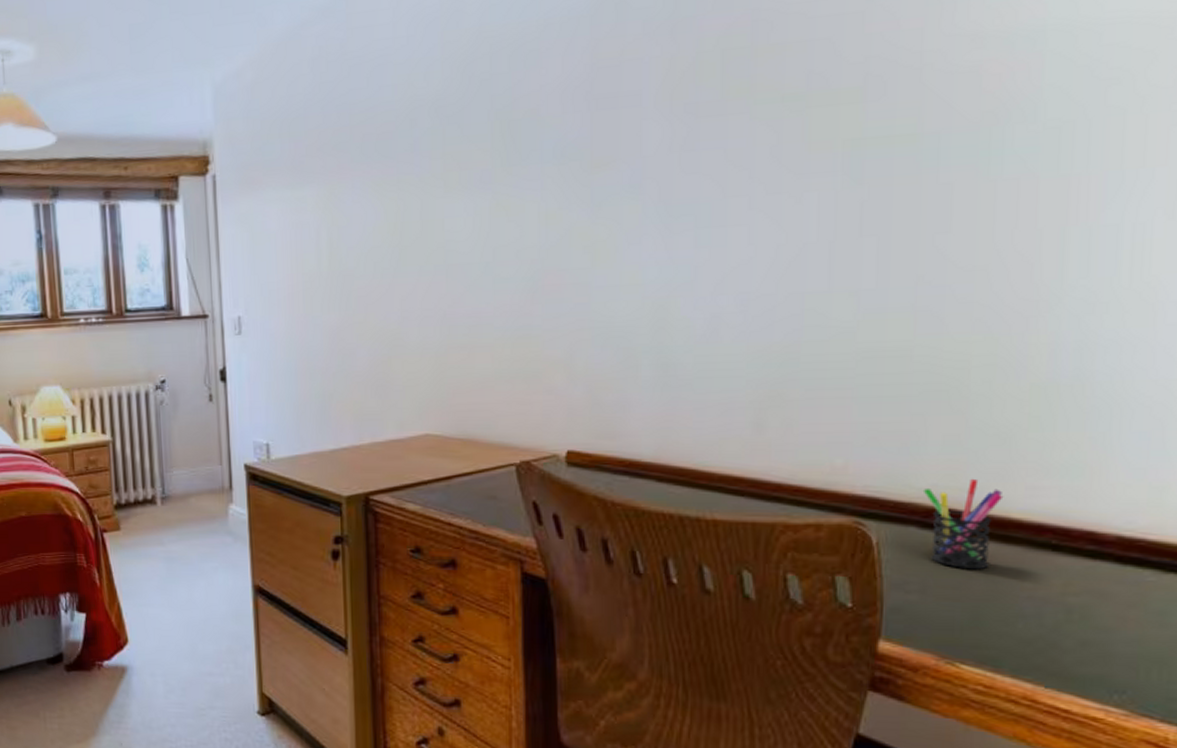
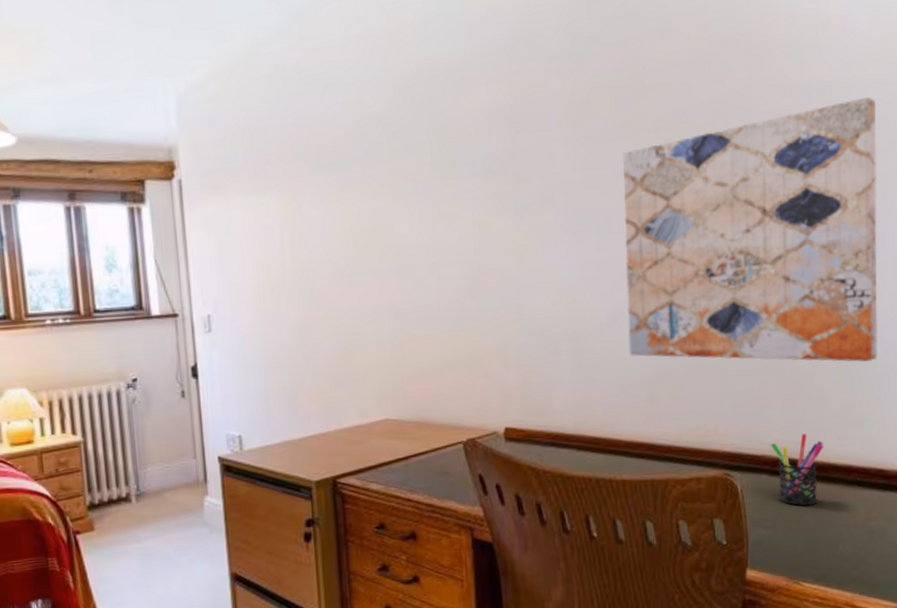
wall art: none [731,42,1116,393] -> present [622,97,878,363]

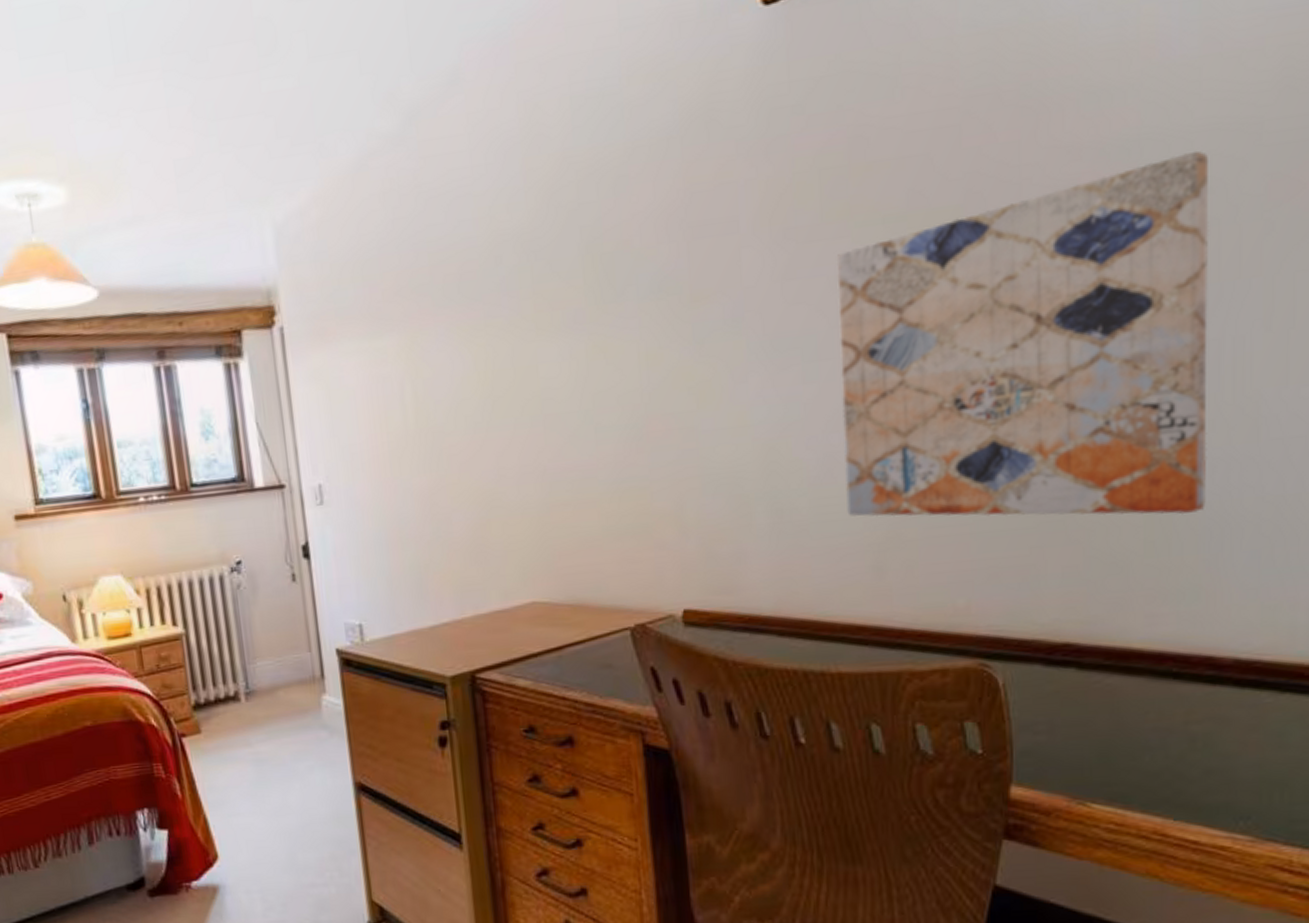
pen holder: present [770,433,824,506] -> none [1045,610,1124,705]

